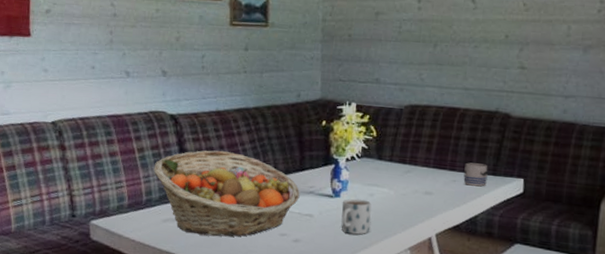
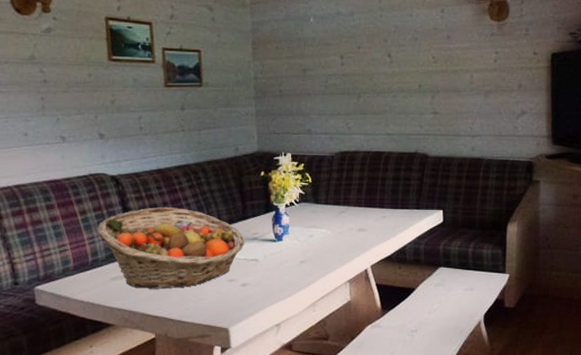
mug: present [341,198,372,235] -> none [284,241,312,273]
mug: present [463,162,488,187] -> none [392,199,412,220]

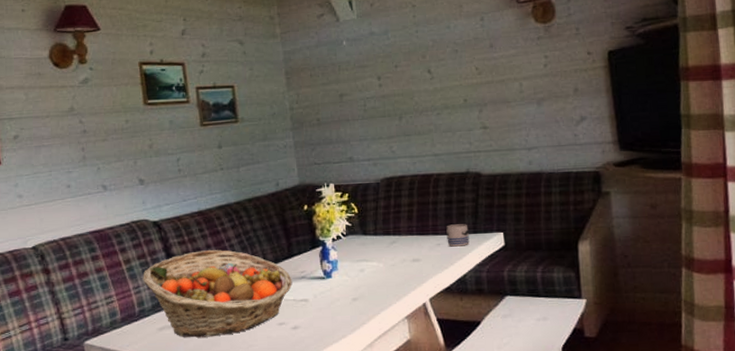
mug: none [392,199,412,220] -> present [446,224,470,247]

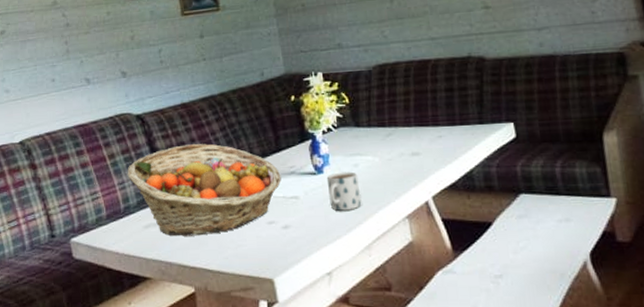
mug: none [334,276,366,312] -> present [326,171,362,211]
mug: present [446,224,470,247] -> none [448,113,475,139]

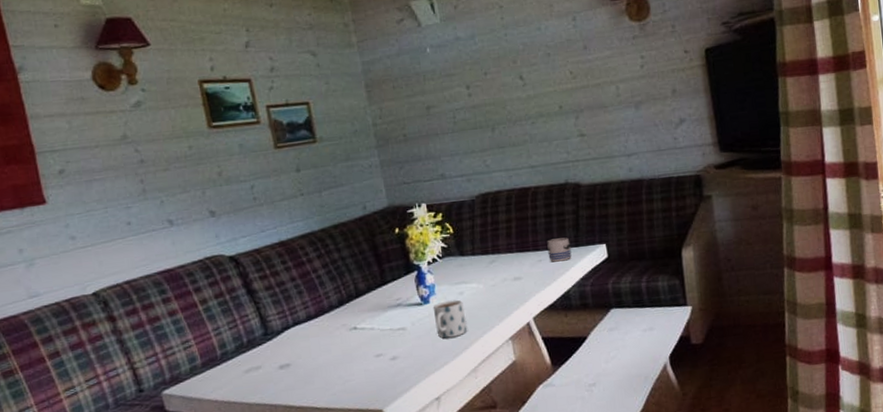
fruit basket: present [127,143,282,237] -> none [222,282,388,378]
mug: none [448,113,475,139] -> present [547,237,572,262]

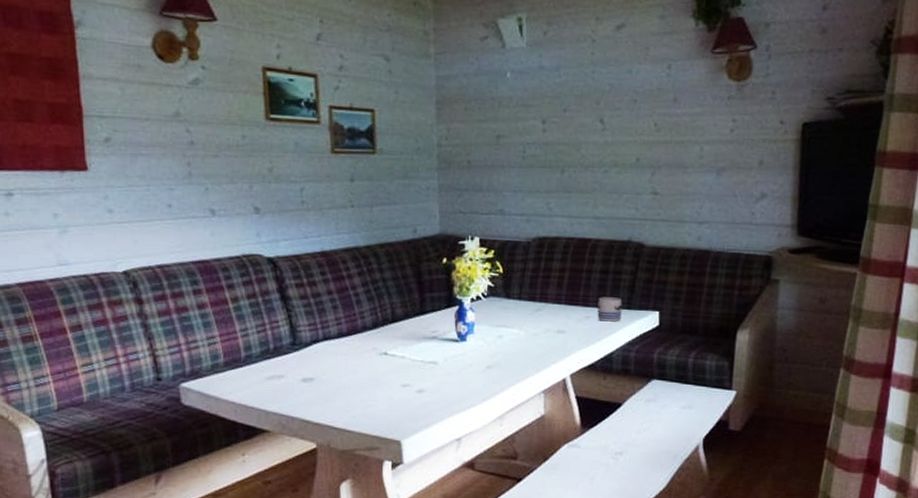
mug: present [433,299,467,338] -> none [468,342,501,381]

